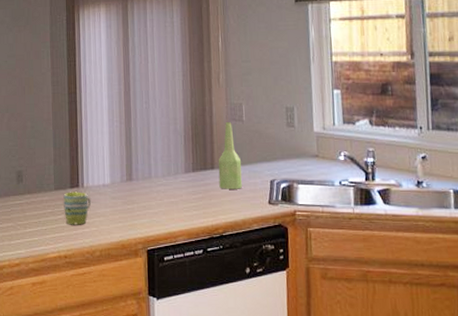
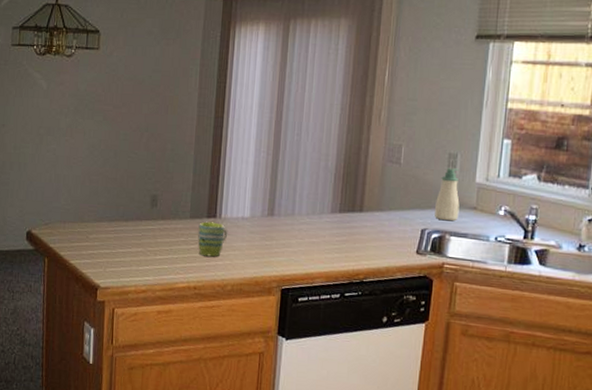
bottle: present [218,122,242,189] -> none [366,164,393,235]
soap bottle: none [280,120,303,170] -> present [435,168,460,221]

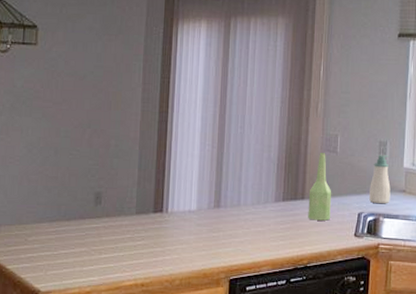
mug: present [198,221,228,257] -> none [144,216,175,252]
bottle: none [366,164,393,235] -> present [308,153,332,221]

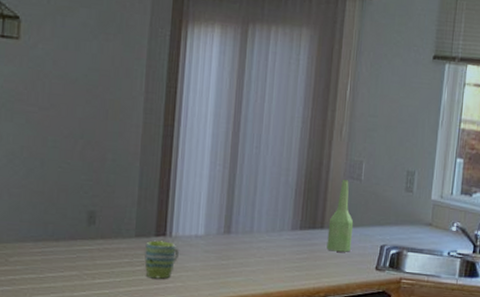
mug: none [144,216,175,252] -> present [145,240,180,279]
soap bottle: present [369,155,391,204] -> none [393,185,417,237]

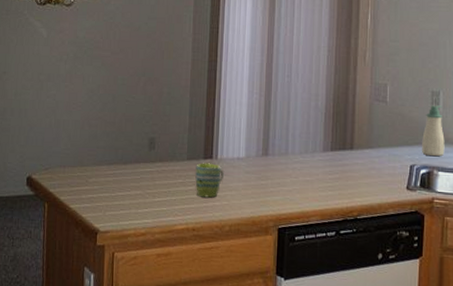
bottle: present [327,180,354,252] -> none [357,102,382,172]
soap bottle: none [393,185,417,237] -> present [422,105,445,157]

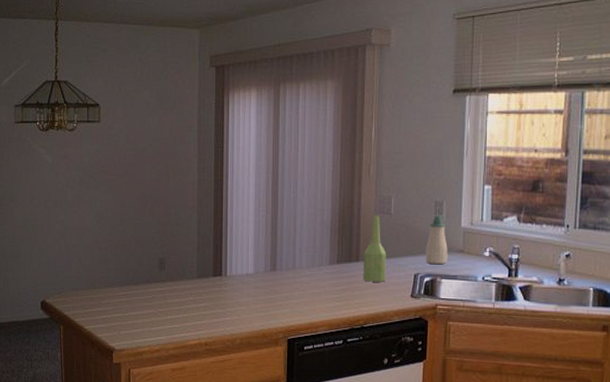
mug: present [195,163,225,198] -> none [206,280,234,313]
bottle: none [357,102,382,172] -> present [363,215,387,282]

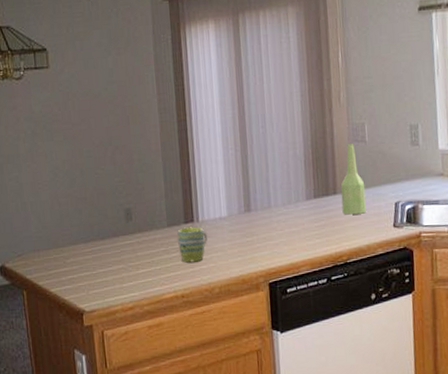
mug: none [206,280,234,313] -> present [177,226,208,263]
soap bottle: present [426,215,448,265] -> none [404,138,428,191]

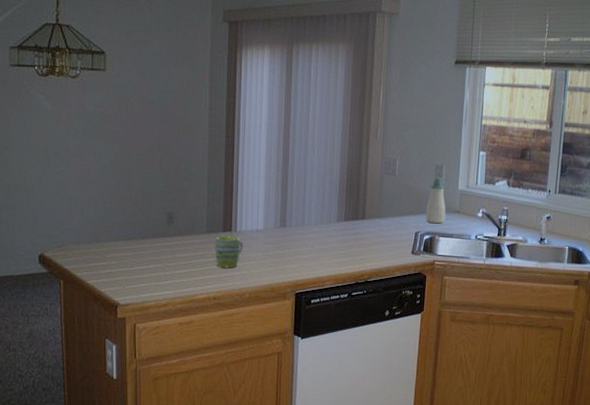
bottle: present [340,144,366,215] -> none [368,176,391,239]
soap bottle: none [404,138,428,191] -> present [426,177,446,224]

